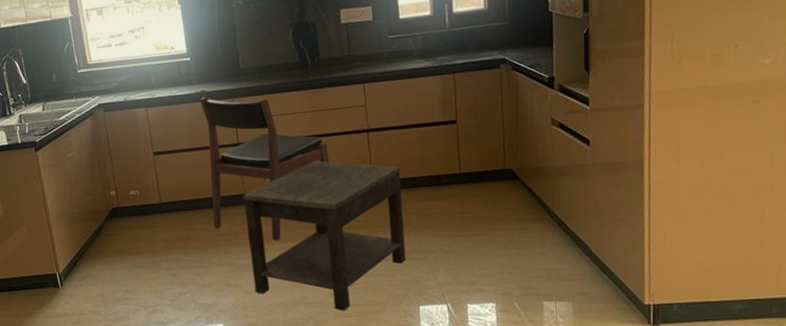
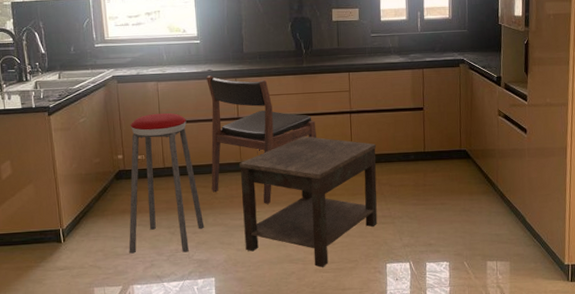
music stool: none [121,141,209,298] -> present [129,112,205,254]

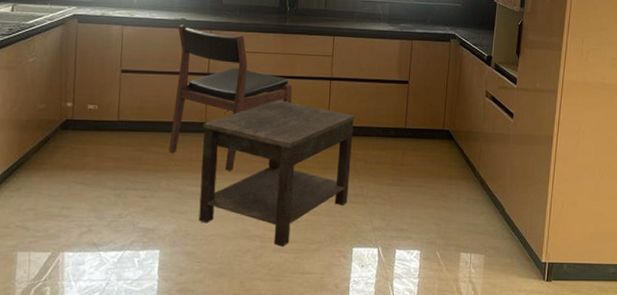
music stool: present [129,112,205,254] -> none [64,59,156,219]

